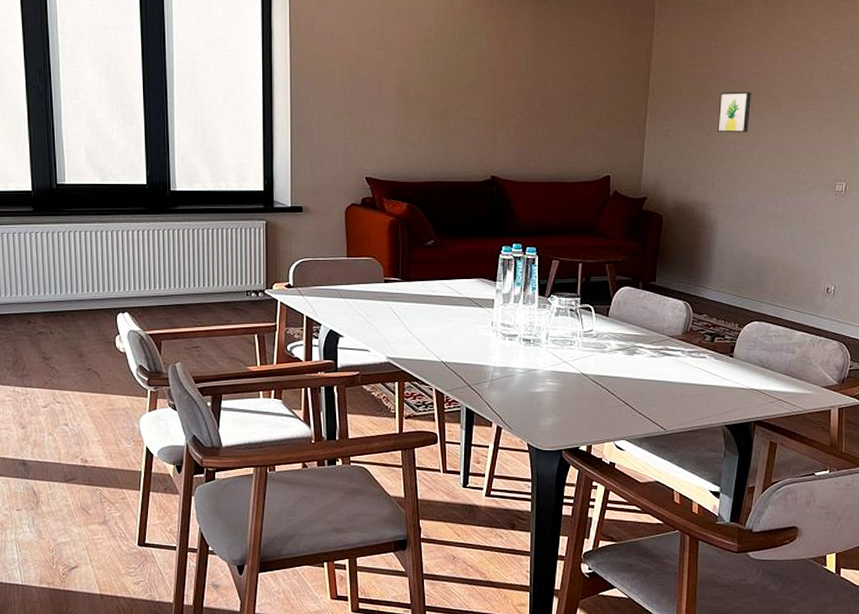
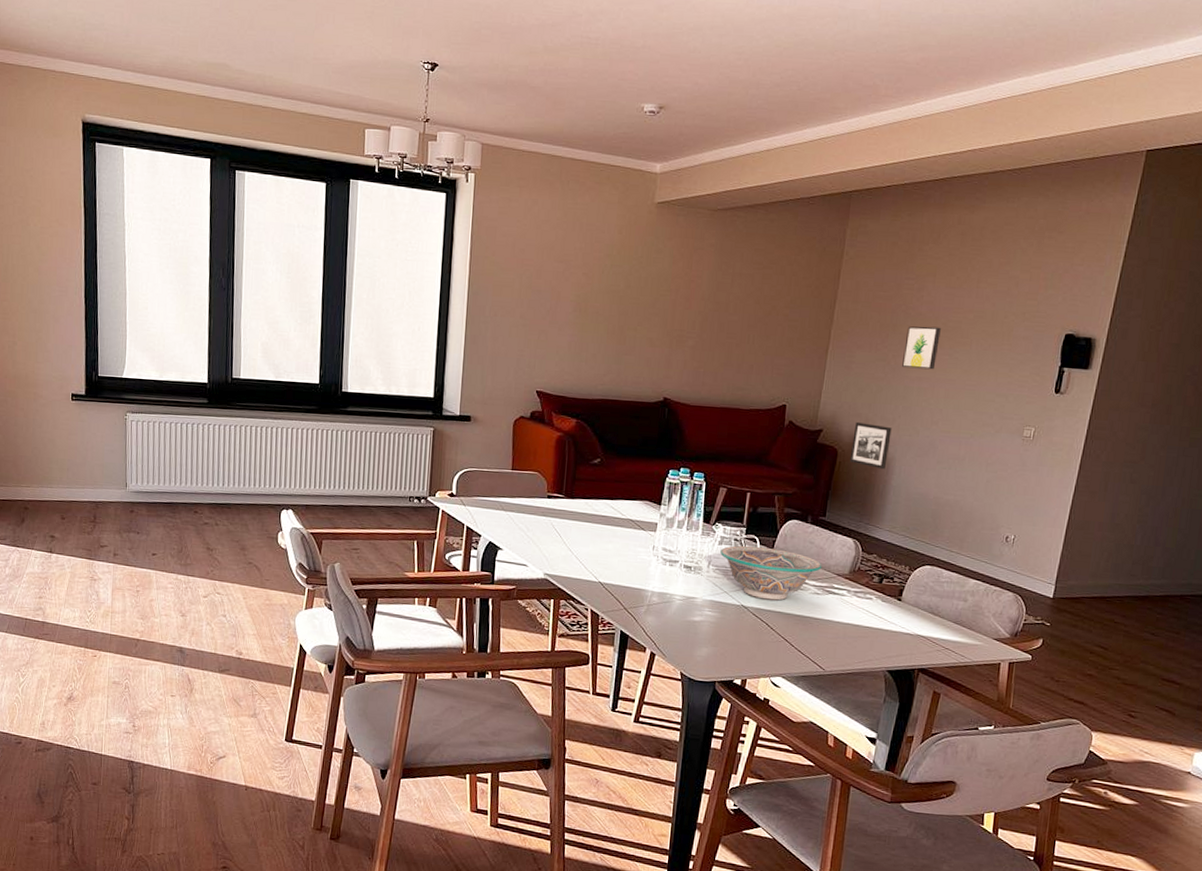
bowl: none [557,315,656,366] -> present [720,545,822,601]
picture frame: none [674,187,712,232] -> present [849,421,892,470]

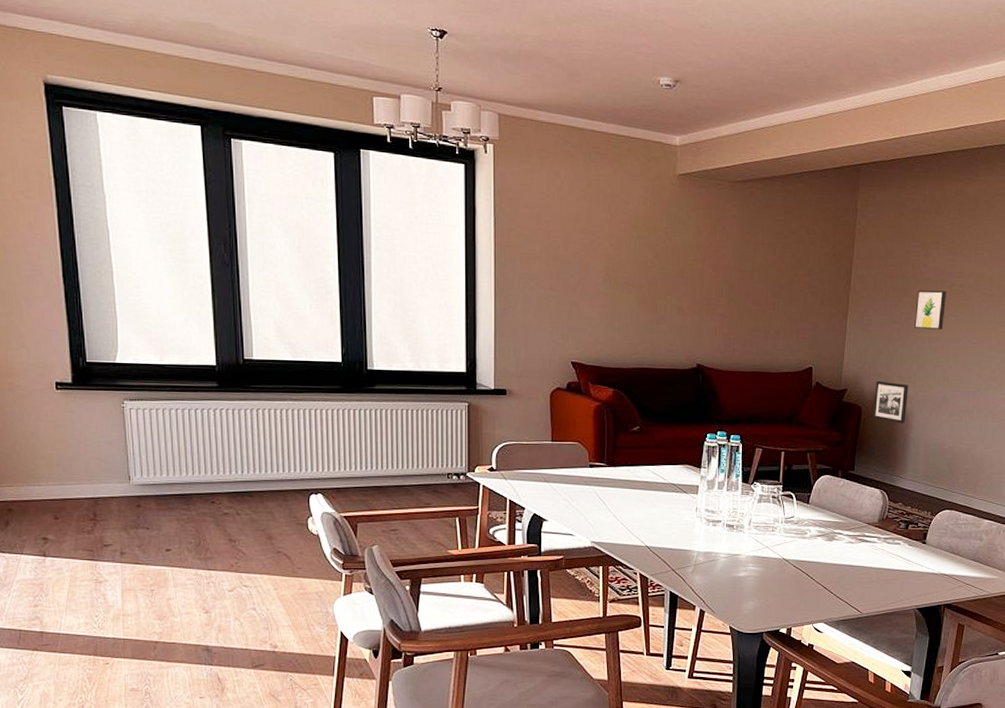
bowl: present [720,545,822,601] -> none [760,502,854,552]

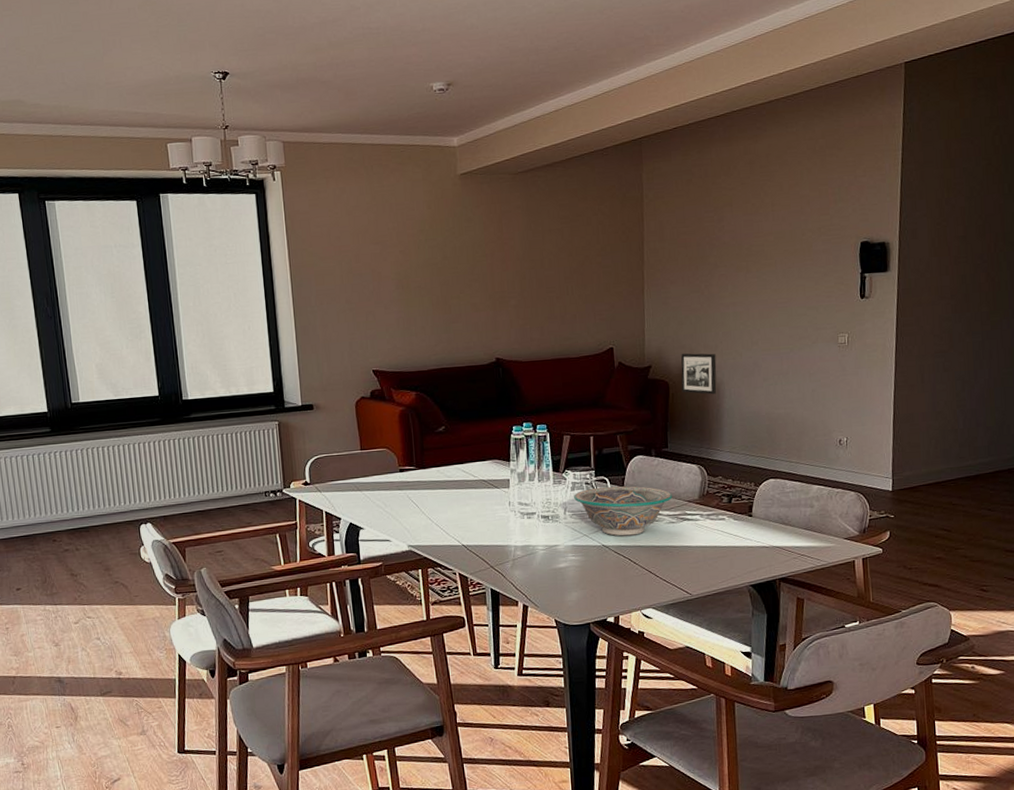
bowl: none [760,502,854,552] -> present [574,486,673,536]
wall art: present [914,290,946,330] -> none [714,253,747,296]

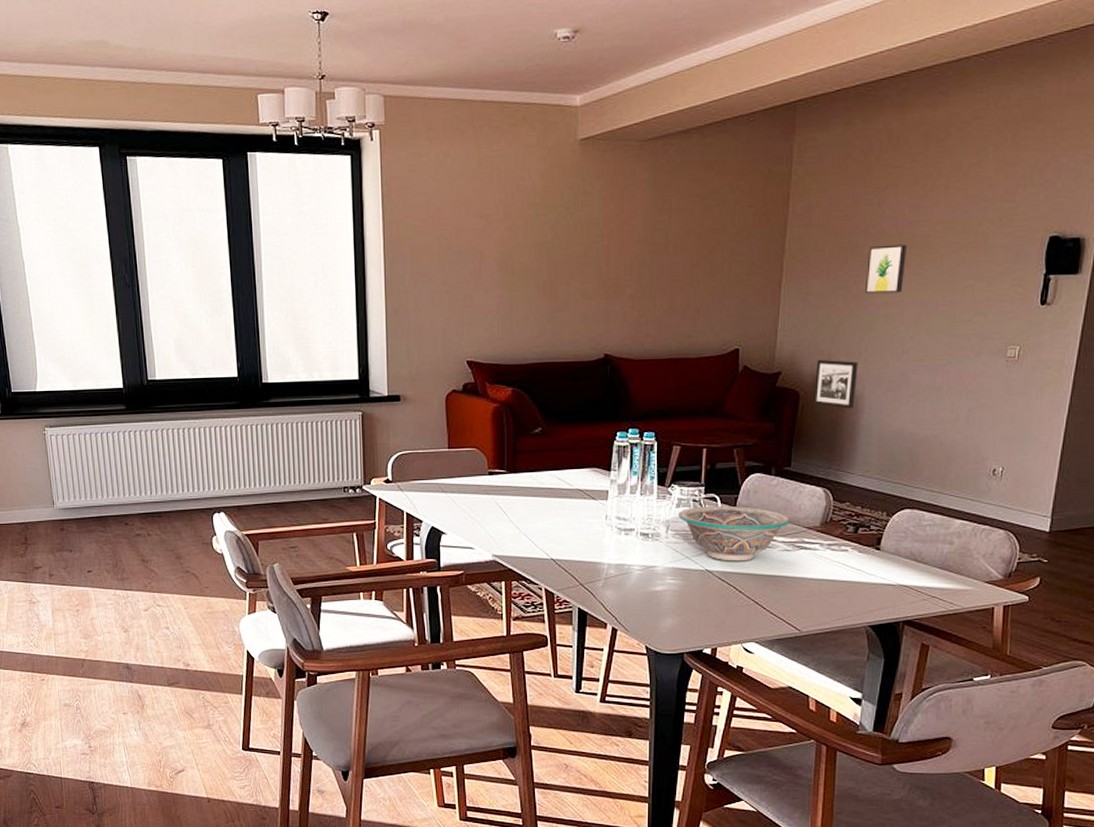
wall art: none [714,253,747,296] -> present [865,244,907,294]

